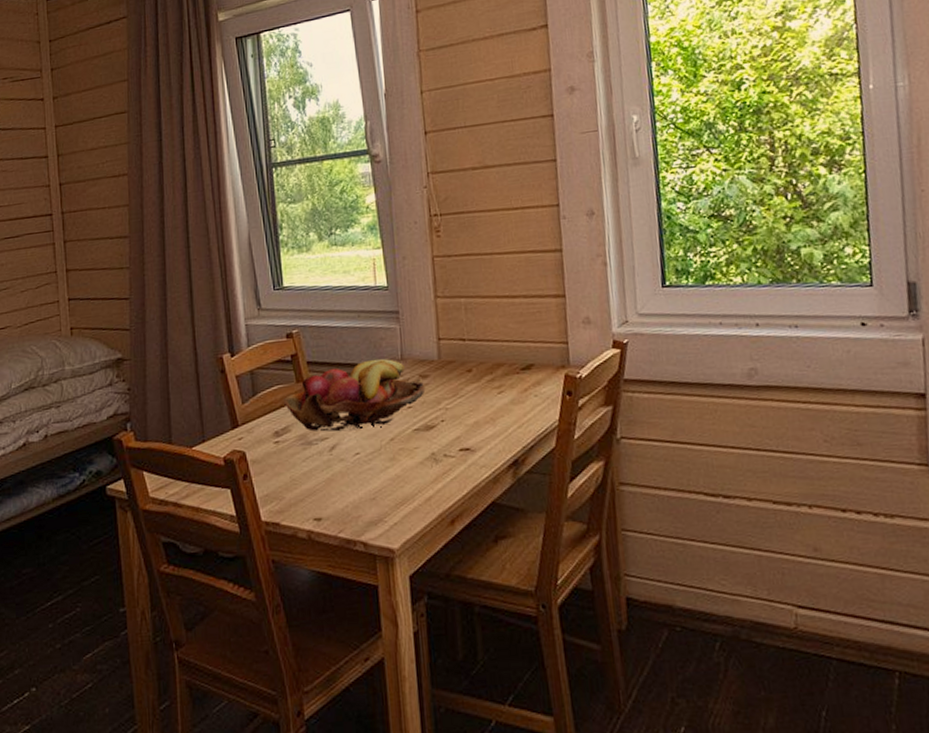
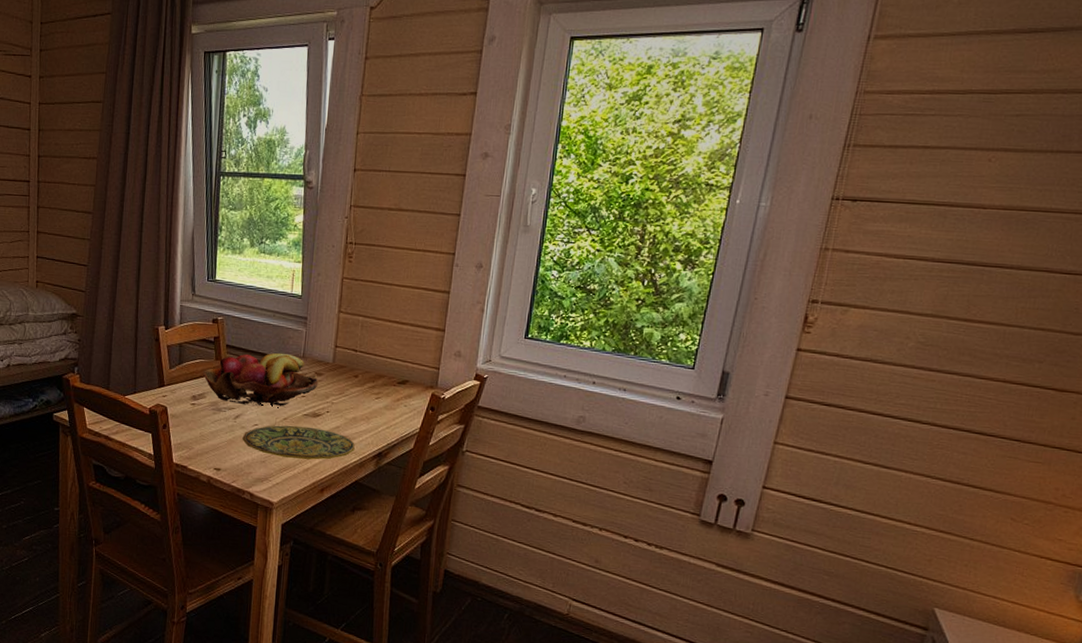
plate: none [343,443,484,489] -> present [242,425,355,460]

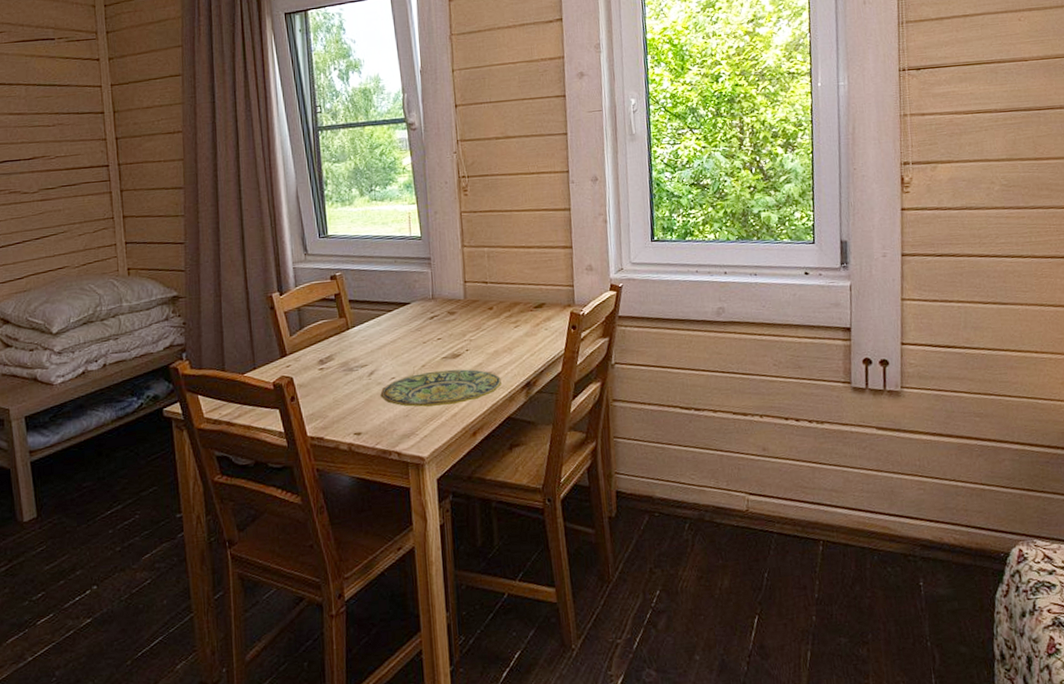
fruit basket: present [203,352,319,407] -> none [328,297,453,360]

